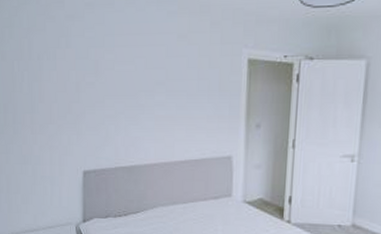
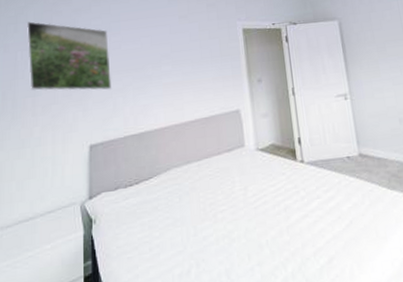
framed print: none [21,26,104,116] -> present [27,21,111,91]

